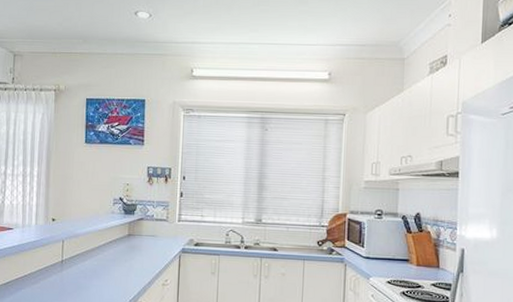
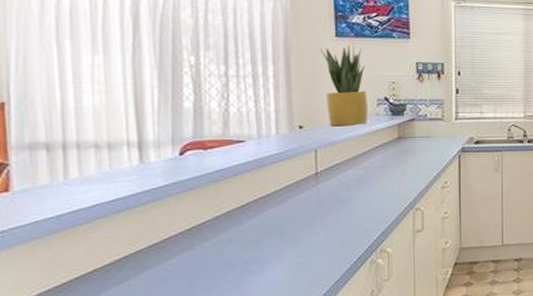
planter: none [72,149,106,221] -> present [319,43,368,127]

